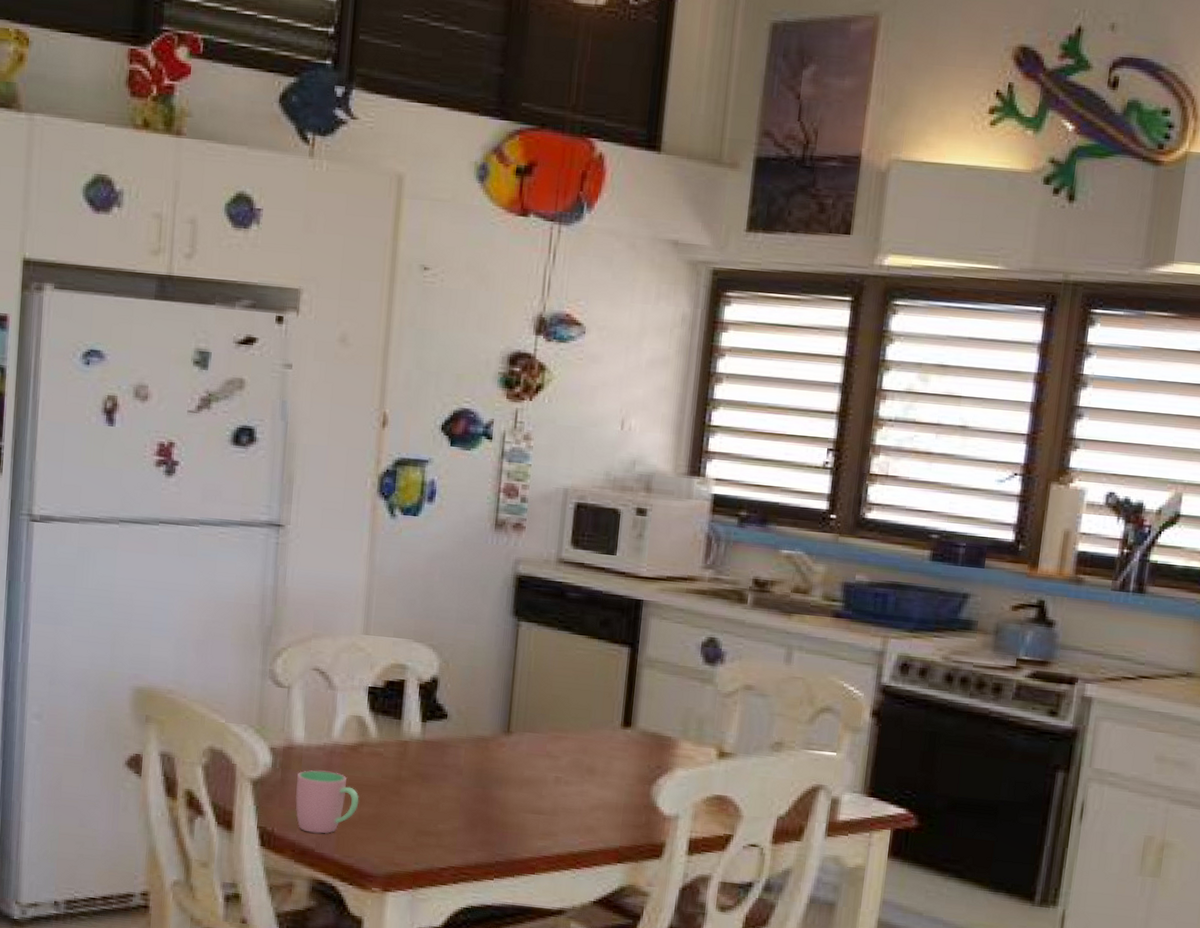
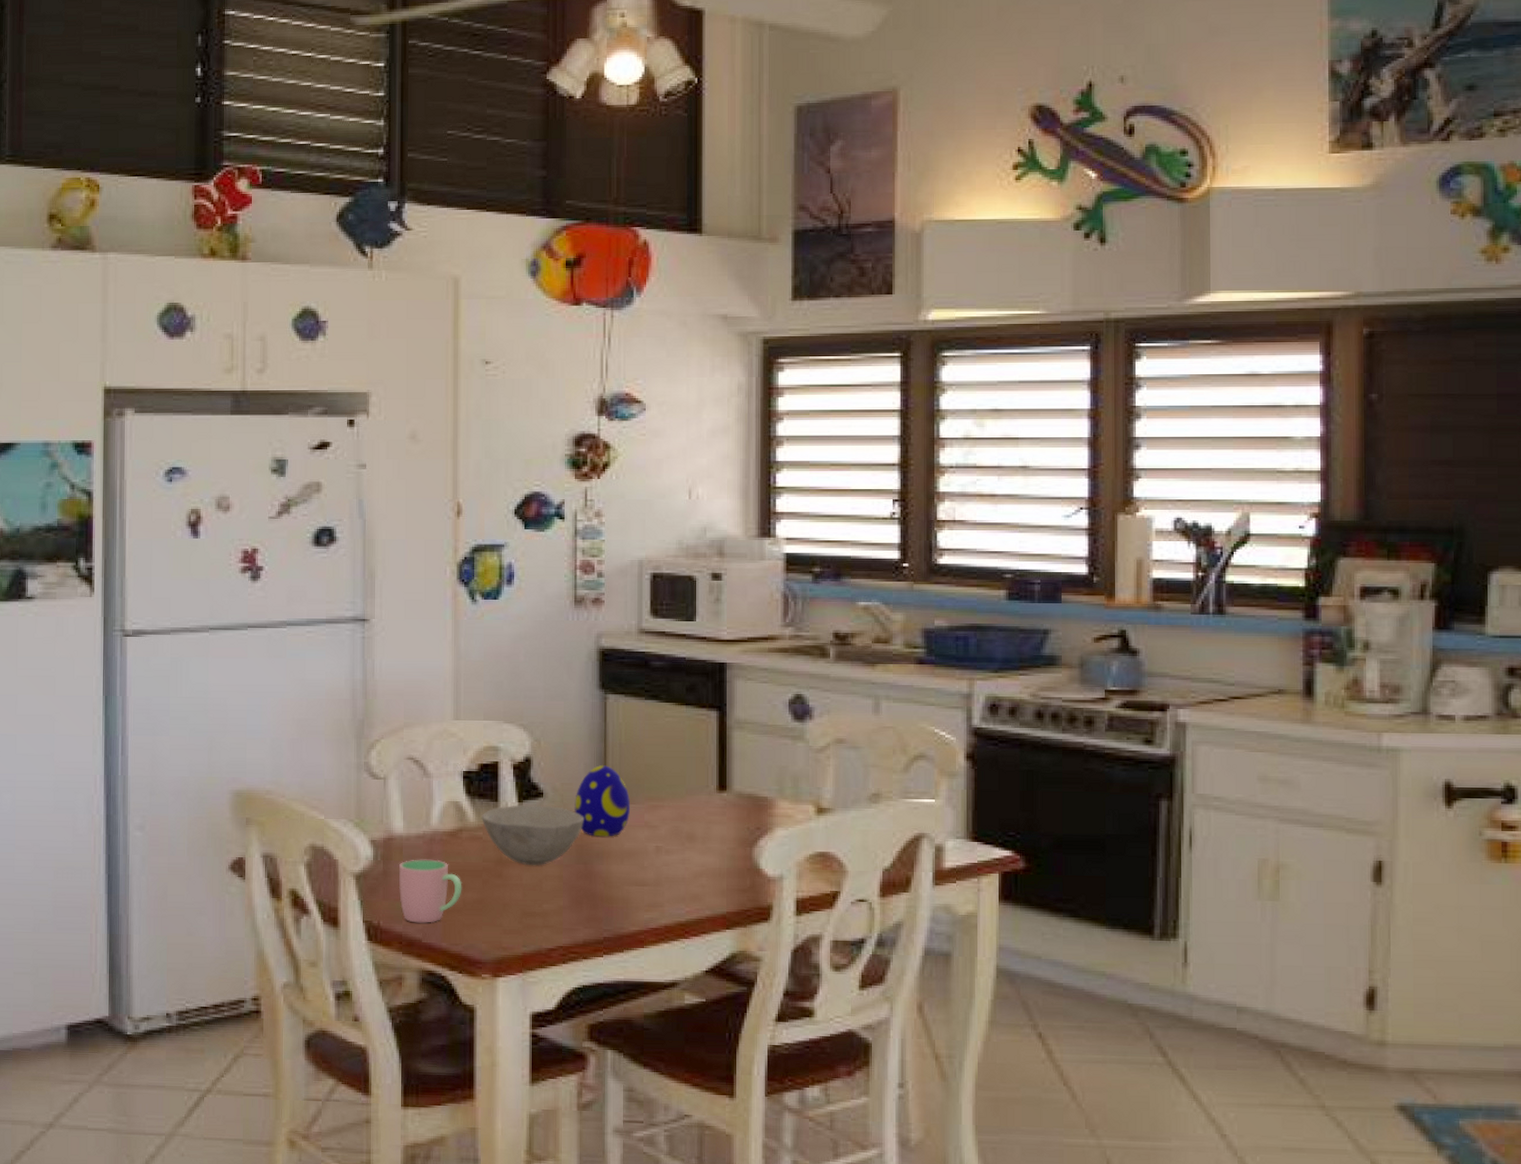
bowl: none [383,724,487,786] -> present [482,805,585,866]
decorative egg: none [477,691,534,764] -> present [574,764,631,837]

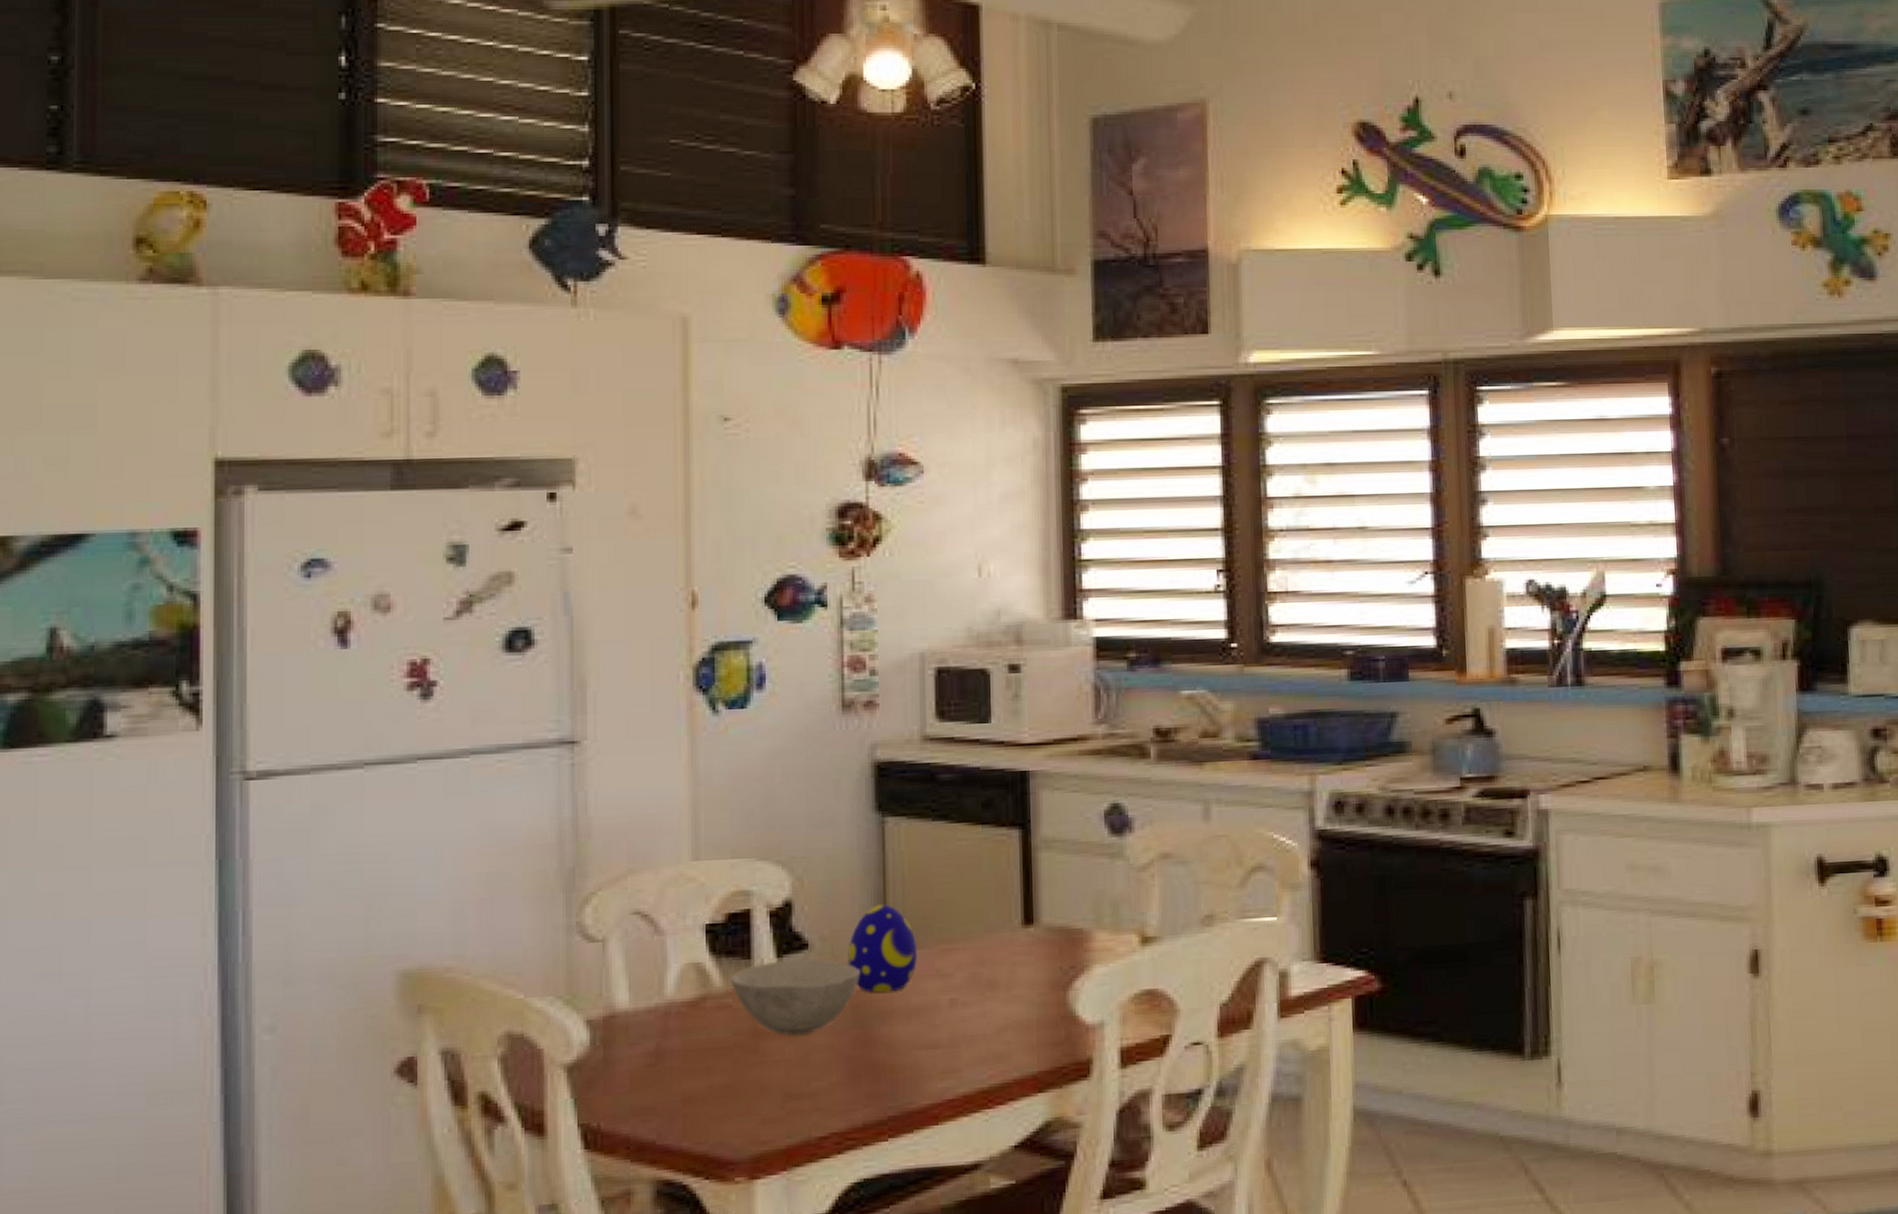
cup: present [399,859,462,923] -> none [625,1038,707,1121]

